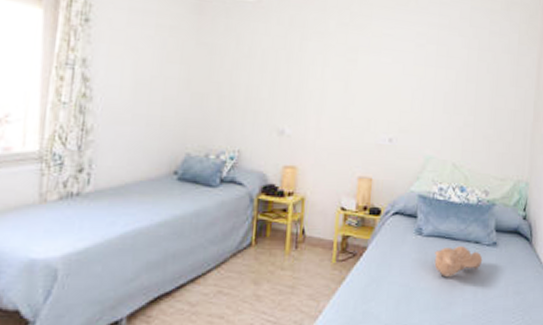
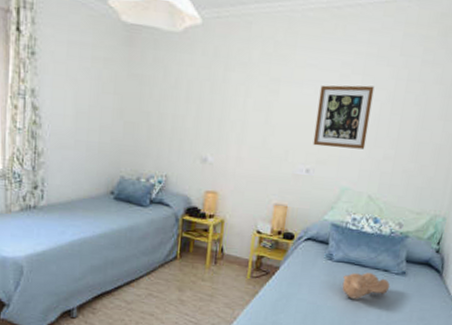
wall art: none [394,54,449,117] -> present [313,85,375,150]

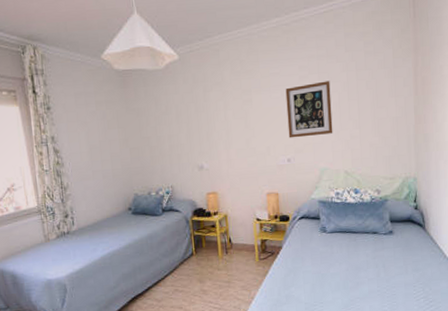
teddy bear: present [342,273,390,300] -> none [339,237,382,264]

